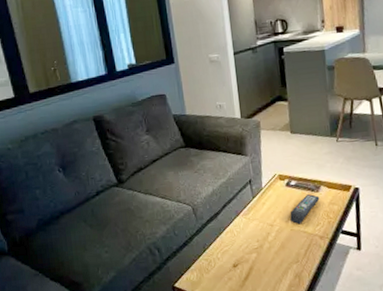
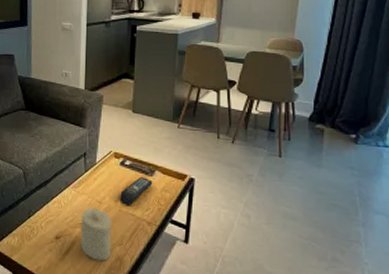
candle: none [255,231,289,281] -> present [80,208,112,261]

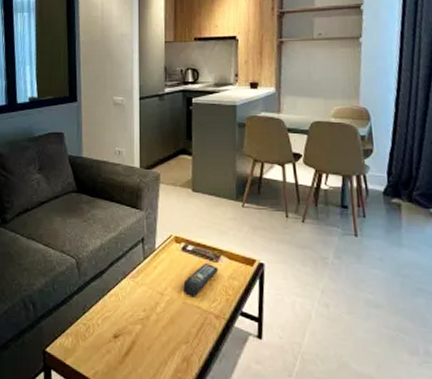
candle: present [80,208,112,261] -> none [141,300,176,363]

